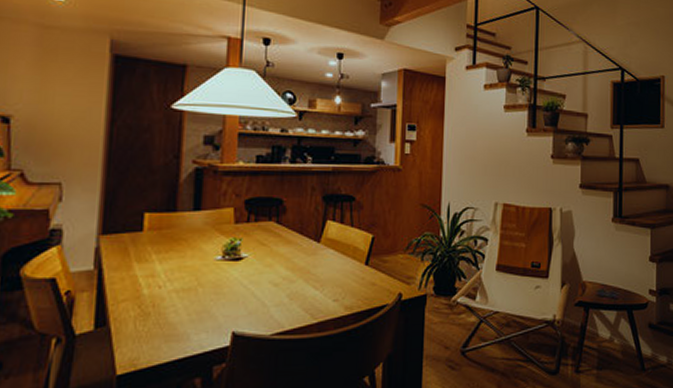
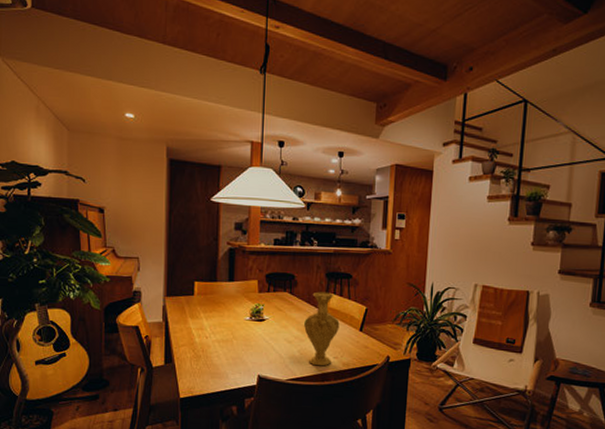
vase: none [295,219,340,313] -> present [304,291,340,366]

